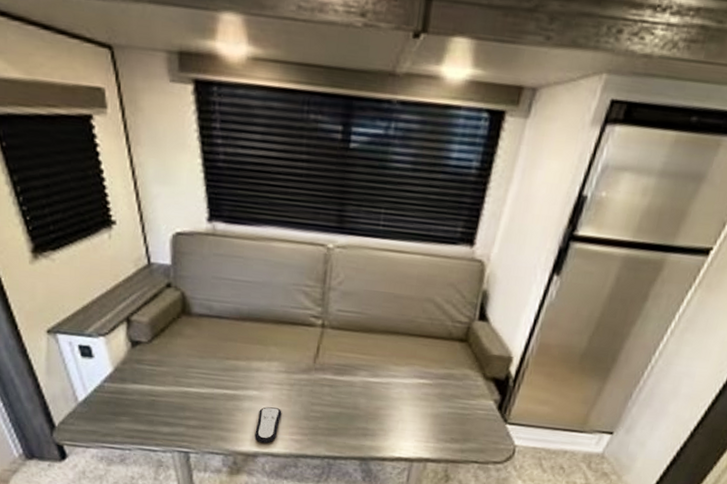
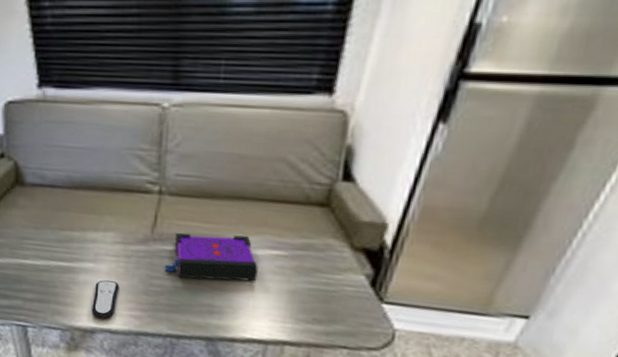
board game: none [324,363,408,407] -> present [164,233,259,282]

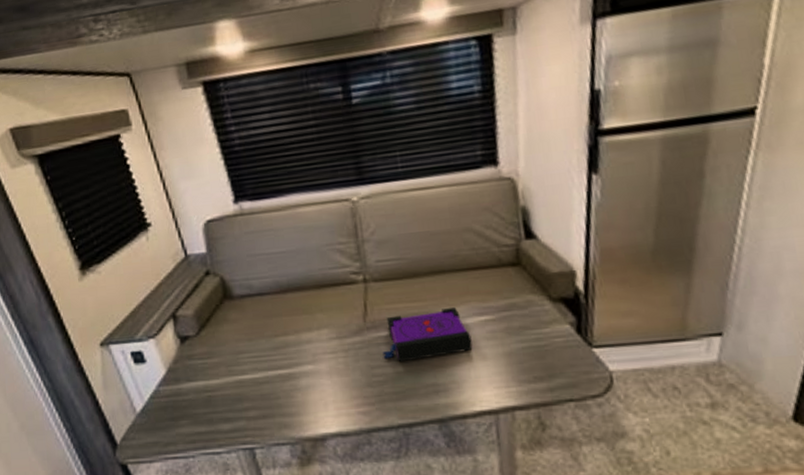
remote control: present [91,280,120,319] -> none [318,379,343,423]

